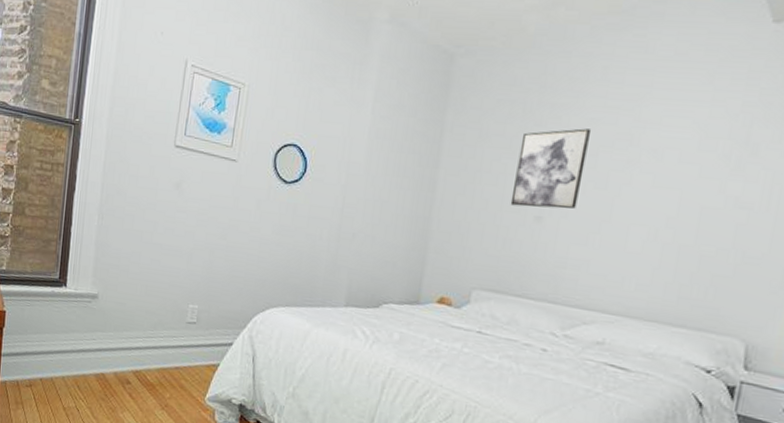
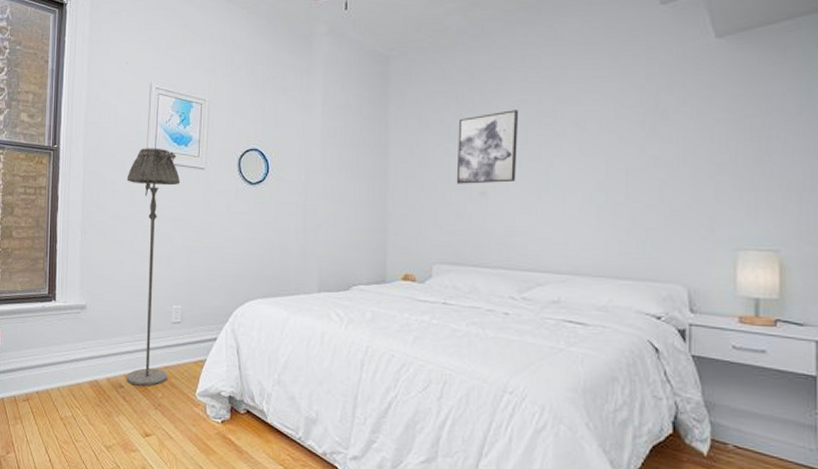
floor lamp: none [134,131,210,386] -> present [126,148,181,387]

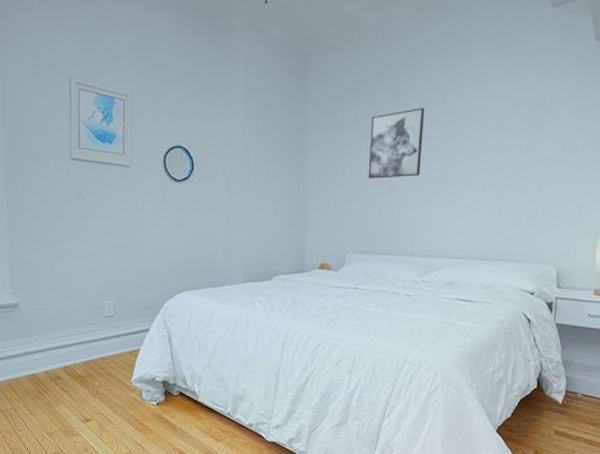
floor lamp: present [126,148,181,387] -> none [51,145,107,377]

